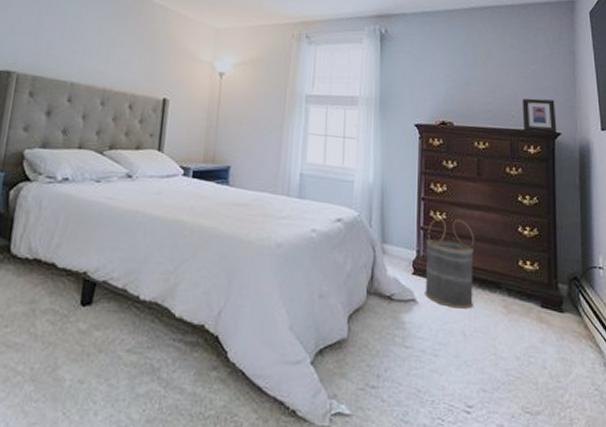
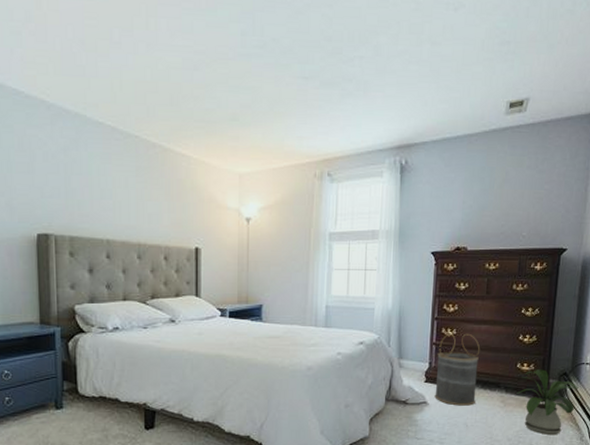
house plant: none [521,269,594,356] -> present [516,369,579,435]
picture frame: present [522,98,557,134] -> none [532,218,565,250]

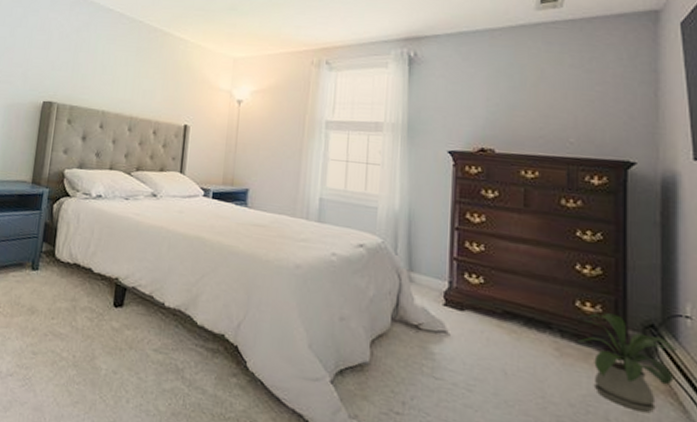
basket: present [434,333,481,406] -> none [458,248,520,347]

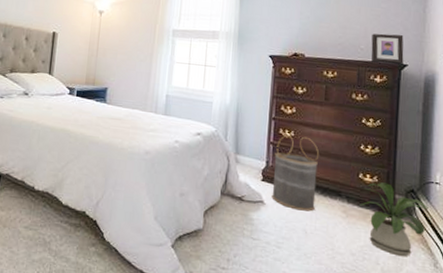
basket: none [458,248,520,347] -> present [272,134,320,211]
picture frame: none [584,123,630,163] -> present [371,33,404,65]

